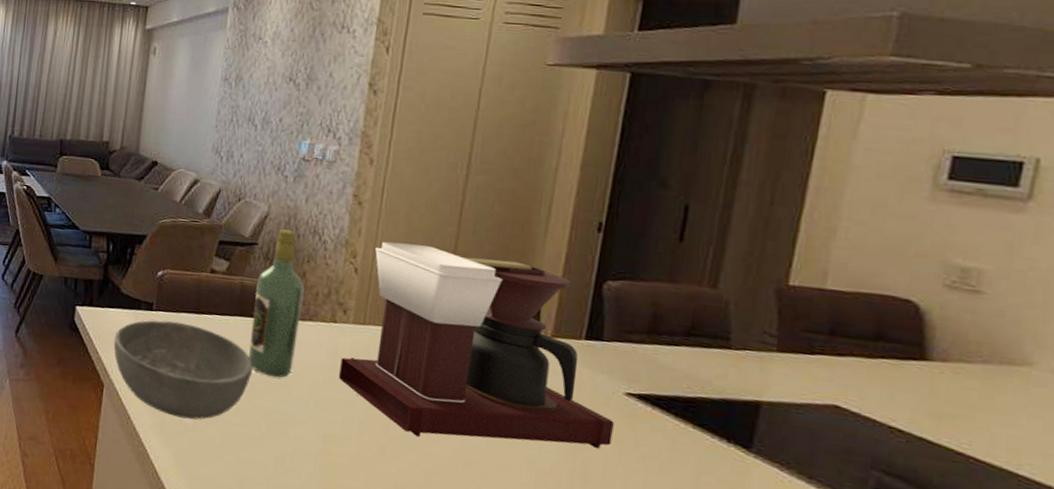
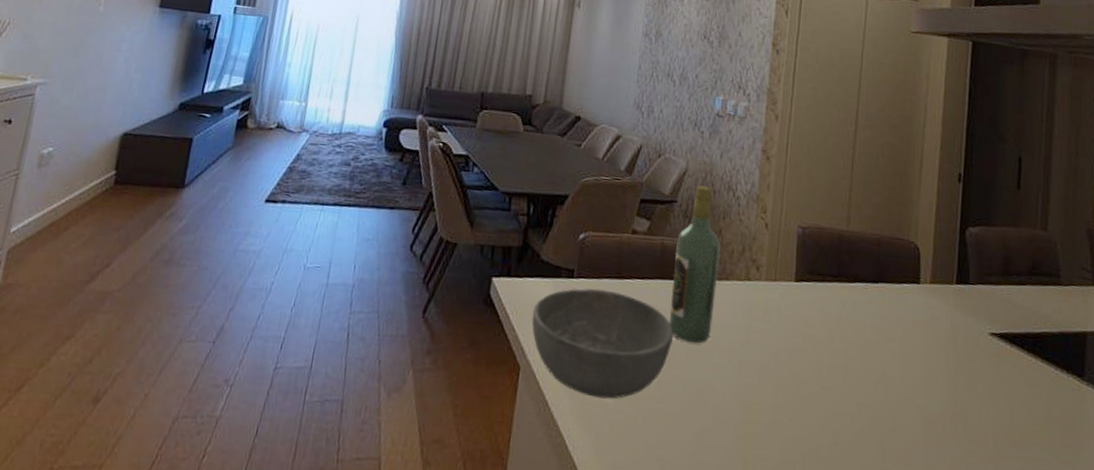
coffee maker: present [338,242,614,449] -> none [753,196,983,396]

